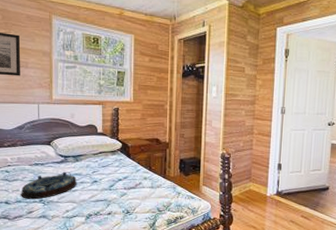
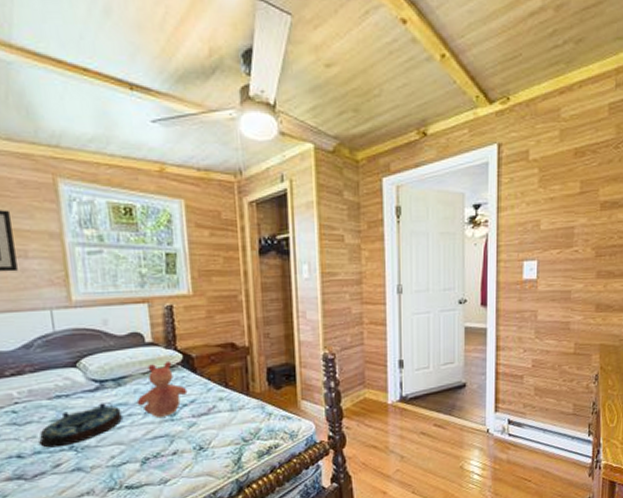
teddy bear: none [87,148,123,187] -> present [136,362,188,417]

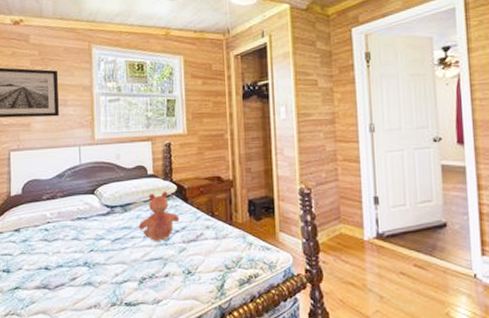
serving tray: present [39,402,122,448] -> none [62,226,126,263]

